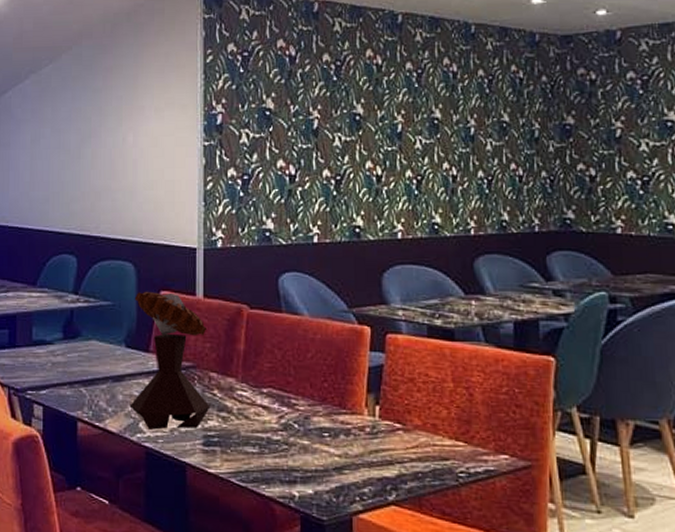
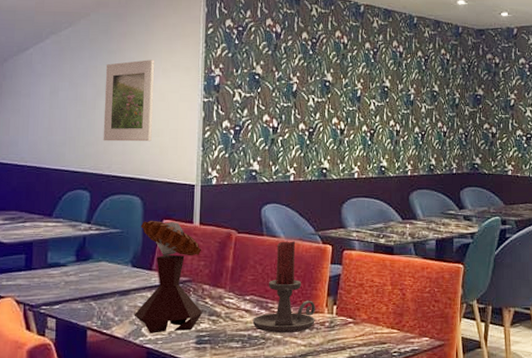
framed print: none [89,97,146,197] -> present [103,60,155,142]
candle holder: none [272,318,352,438] -> present [252,240,315,333]

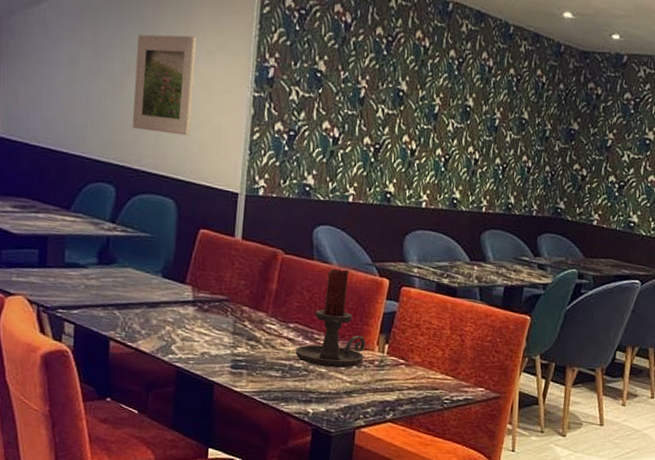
mushroom: present [134,220,203,333] -> none [163,227,243,354]

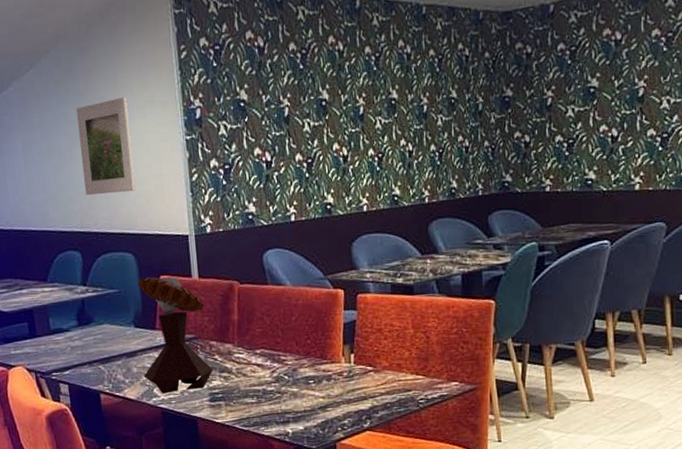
mushroom: none [163,227,243,354] -> present [137,277,213,394]
candle holder: present [295,268,366,368] -> none [265,287,332,386]

